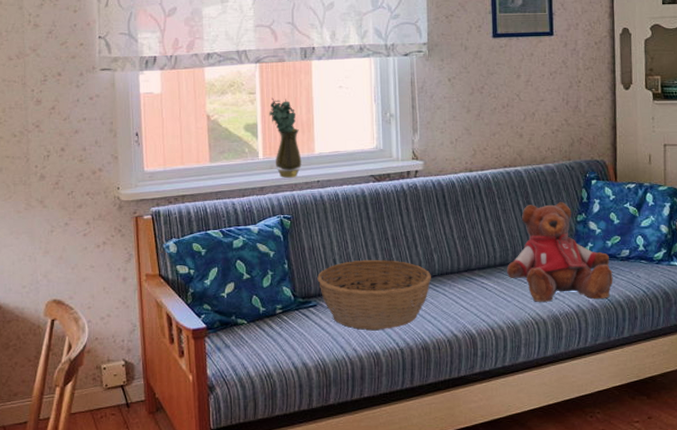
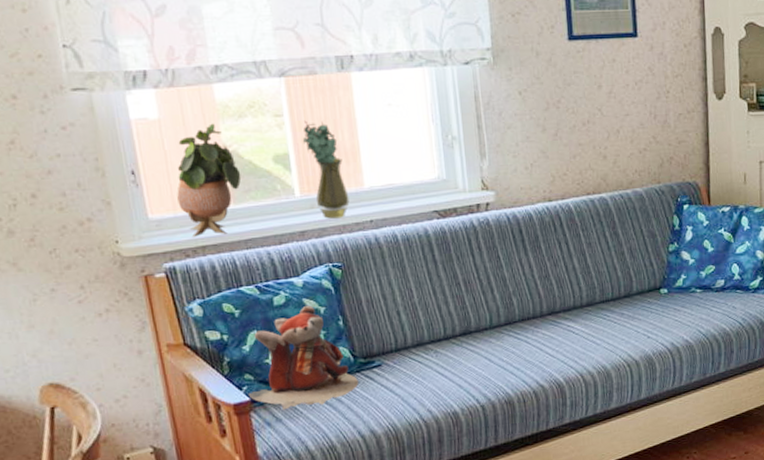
potted plant: none [168,98,218,188] -> present [177,123,241,238]
stuffed animal: none [205,249,296,338] -> present [248,305,359,410]
basket: present [317,259,431,330] -> none [379,307,511,388]
teddy bear: present [506,202,613,302] -> none [594,231,708,343]

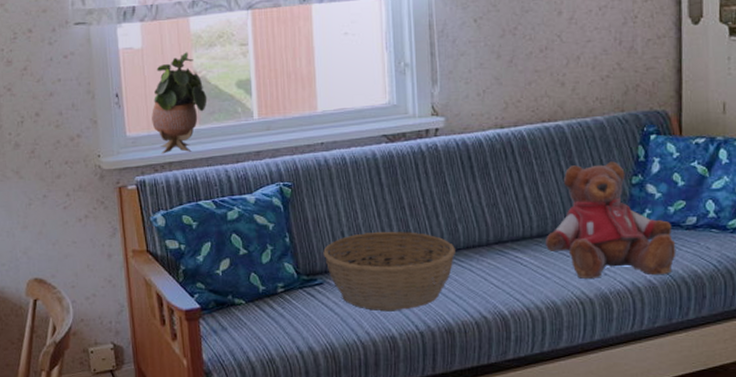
stuffed animal: present [248,305,359,410] -> none [199,221,300,320]
vase: present [302,120,350,220] -> none [263,49,303,141]
basket: none [379,307,511,388] -> present [323,231,455,311]
teddy bear: none [594,231,708,343] -> present [545,161,676,279]

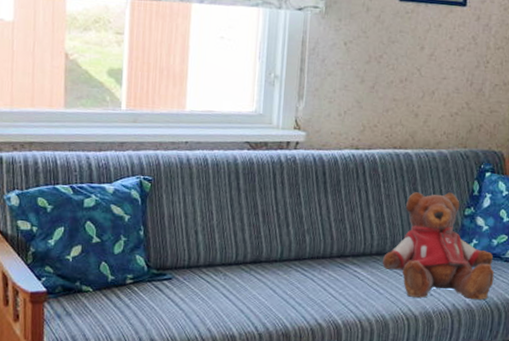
potted plant: present [152,52,207,154] -> none [16,32,76,134]
basket: present [323,231,455,311] -> none [175,234,301,312]

